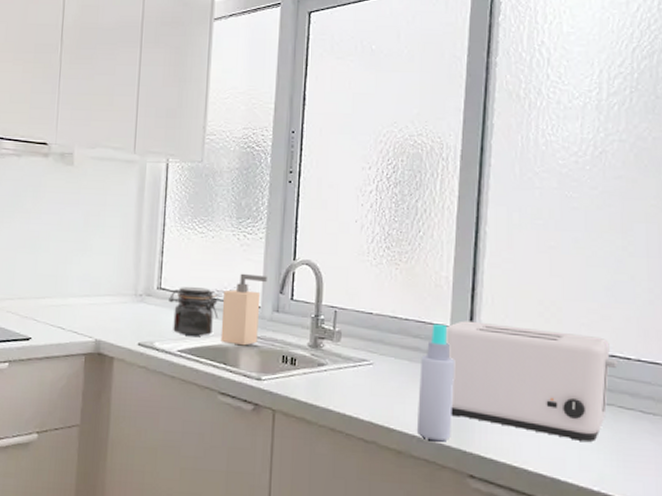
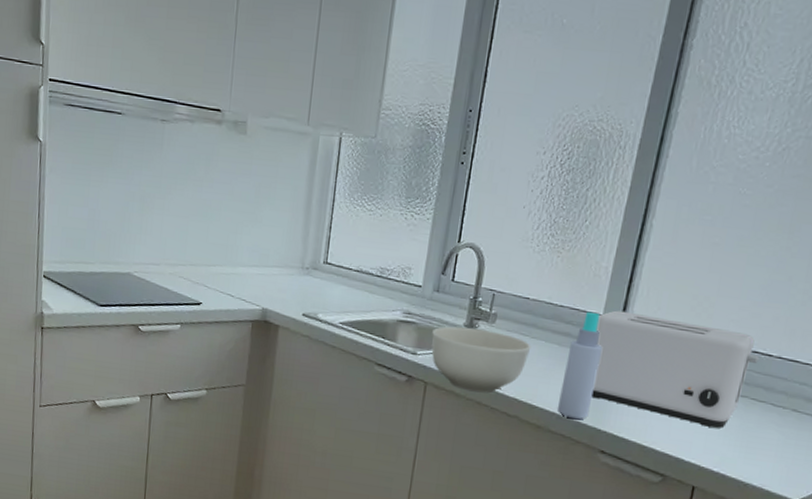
jar: present [169,286,219,336] -> none [334,262,382,311]
soap dispenser: present [220,273,268,346] -> none [381,252,432,322]
bowl: none [275,347,381,418] -> present [431,326,531,394]

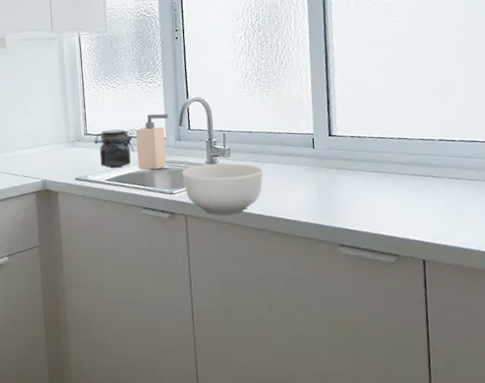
jar: none [334,262,382,311] -> present [94,129,135,168]
soap dispenser: none [381,252,432,322] -> present [136,114,169,170]
spray bottle: present [556,311,603,420] -> none [294,133,323,223]
toaster: present [591,310,759,429] -> none [310,126,446,208]

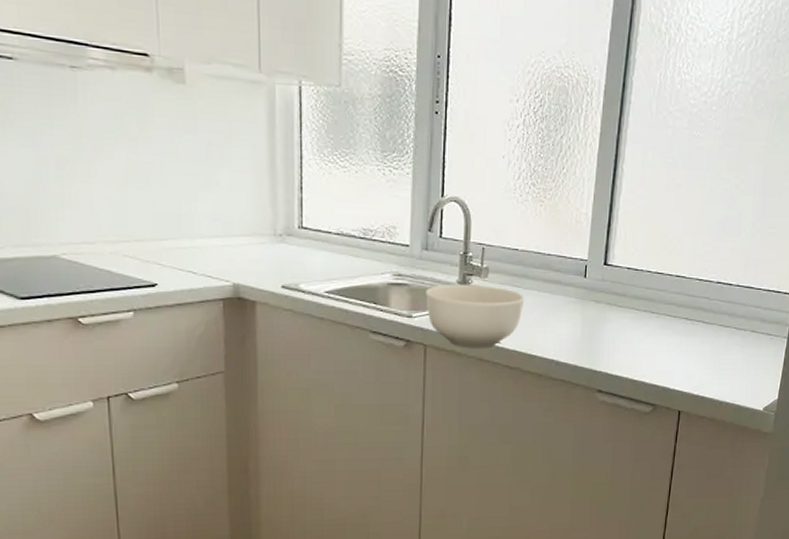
jar: present [94,129,135,168] -> none [312,225,366,276]
soap dispenser: present [136,114,169,170] -> none [369,210,416,285]

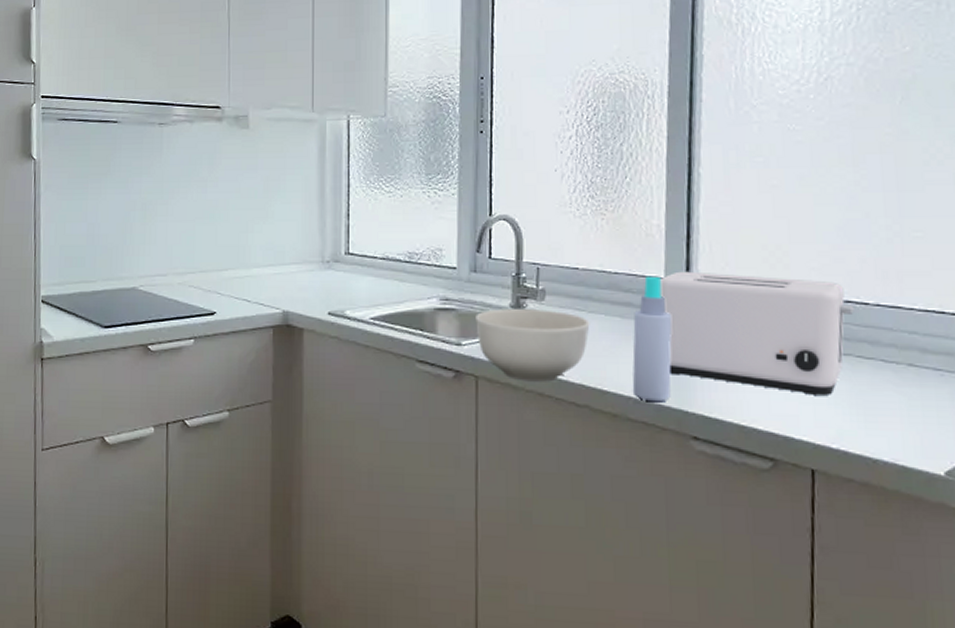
spray bottle: none [555,258,591,364] -> present [632,276,672,403]
toaster: none [582,254,722,355] -> present [659,271,854,395]

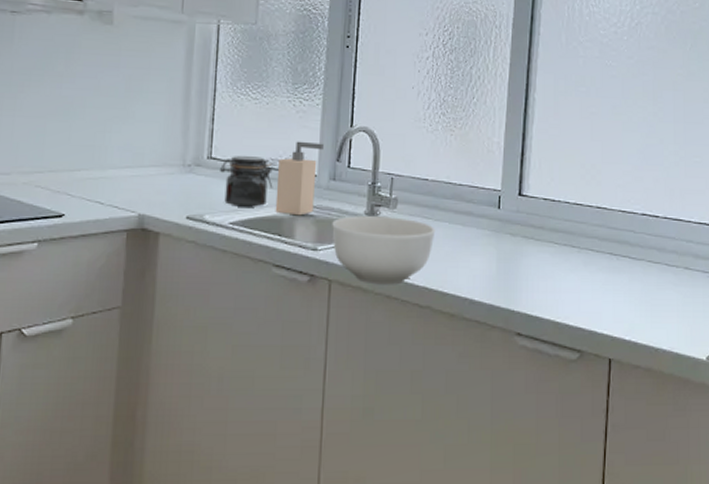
jar: none [358,249,412,302] -> present [220,155,273,207]
soap dispenser: none [415,233,463,310] -> present [275,141,325,216]
spray bottle: present [632,276,672,403] -> none [468,188,505,303]
toaster: present [659,271,854,395] -> none [496,185,648,294]

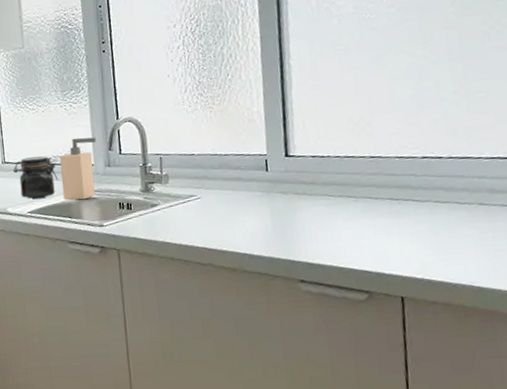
bowl: present [332,216,436,285] -> none [113,190,208,250]

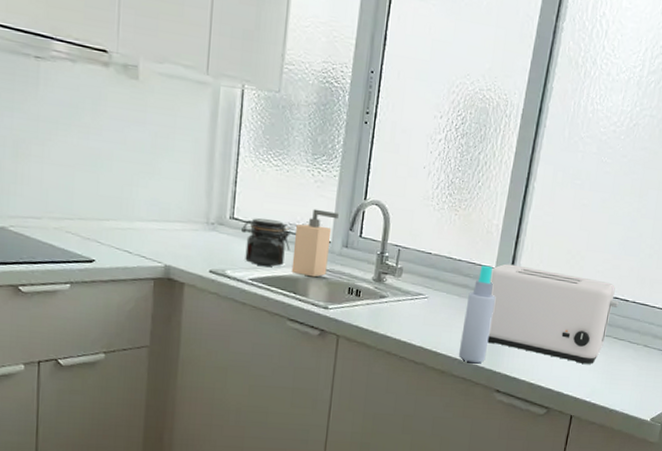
spray bottle: none [243,153,279,256] -> present [458,265,496,364]
toaster: none [262,142,430,237] -> present [487,263,619,364]

